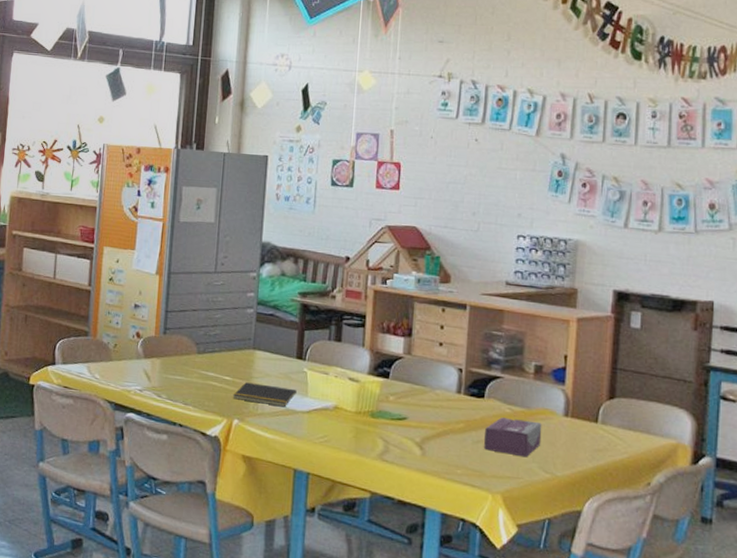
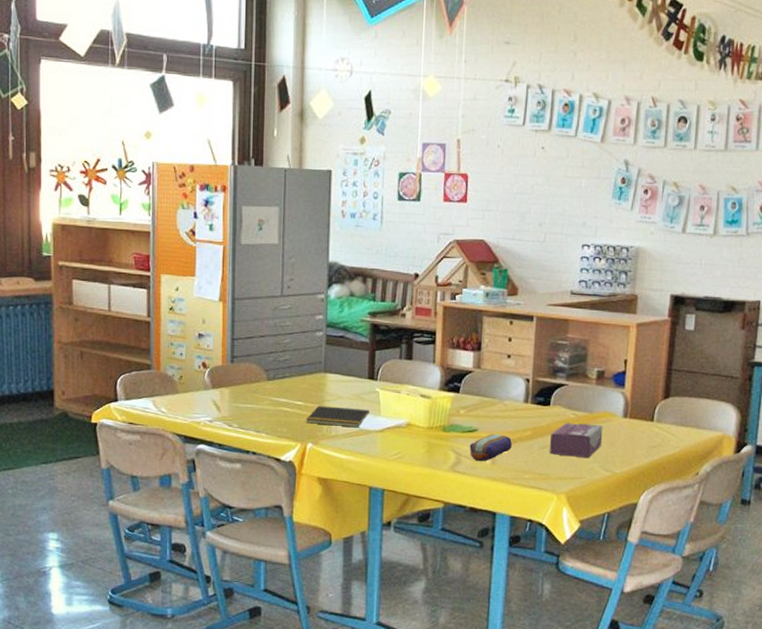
pencil case: none [398,423,443,451] -> present [469,433,512,461]

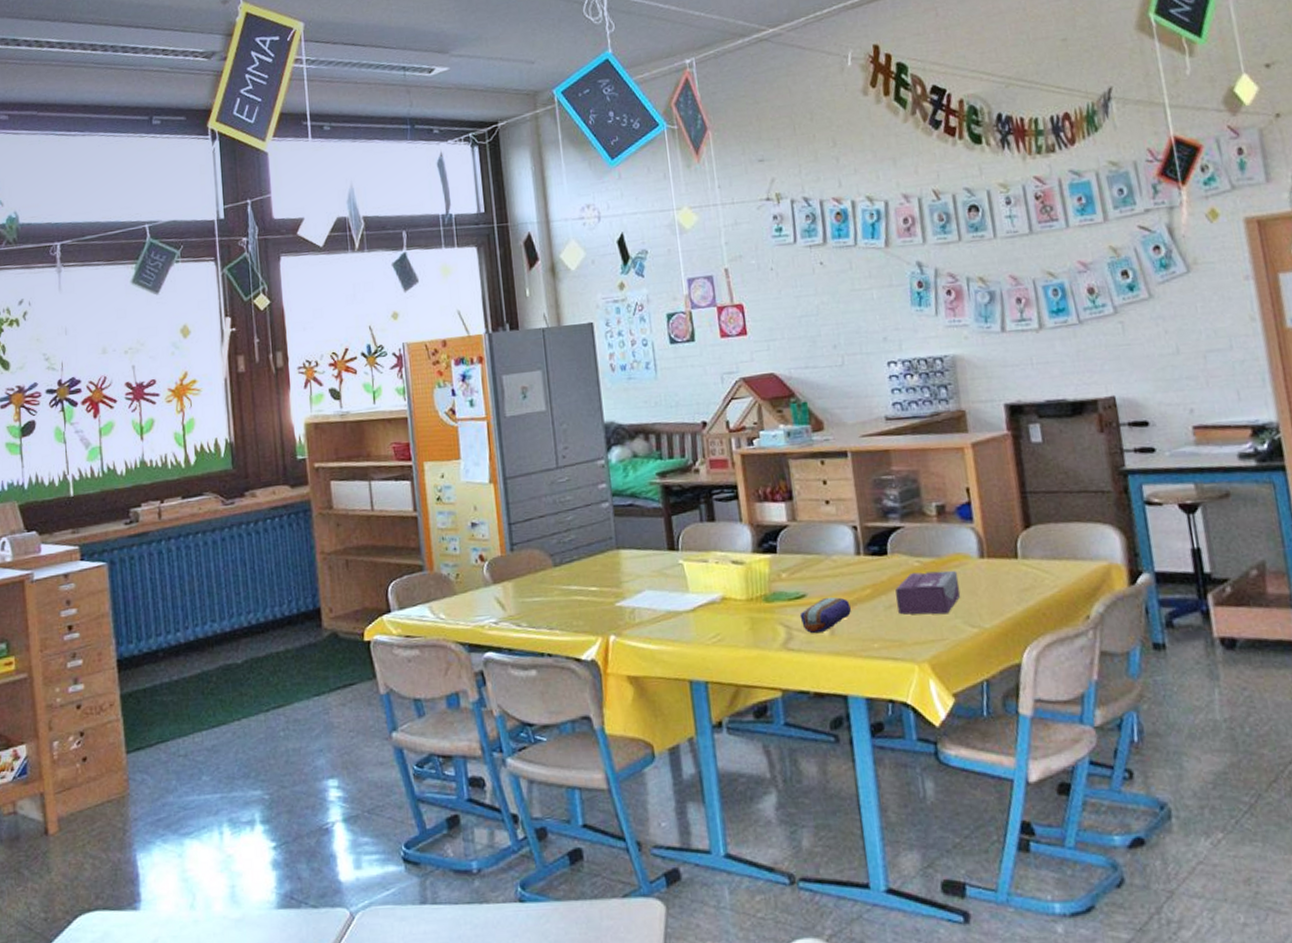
notepad: present [305,406,369,428] -> none [603,586,676,612]

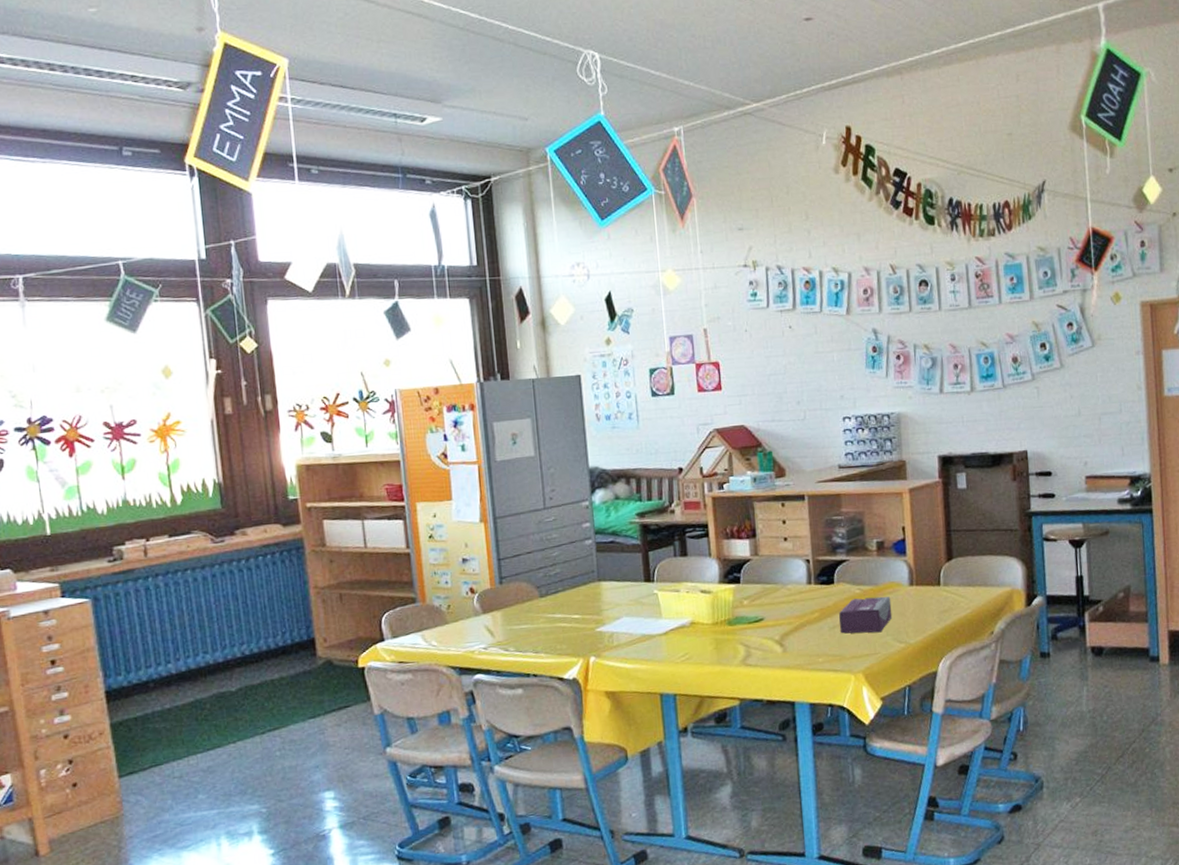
pencil case: present [799,597,851,633] -> none [757,620,801,651]

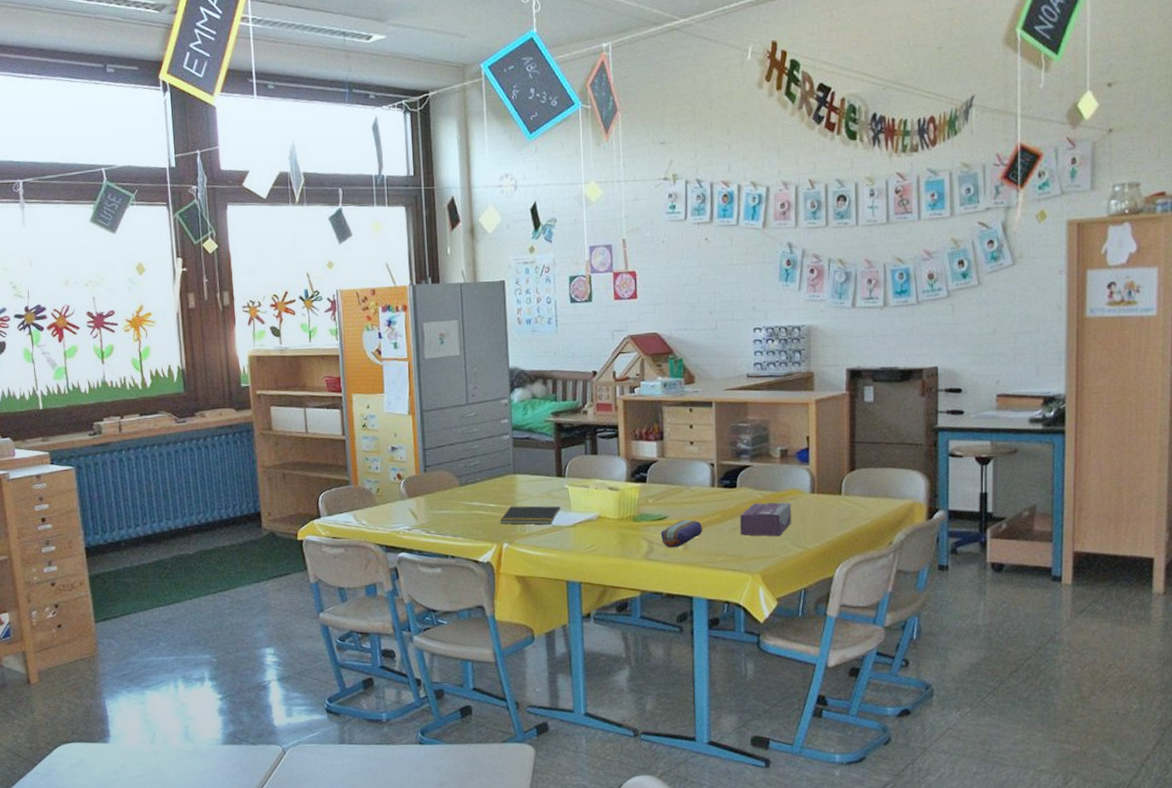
notepad: none [584,613,650,637] -> present [499,506,560,525]
pencil case: none [757,620,801,651] -> present [660,519,702,547]

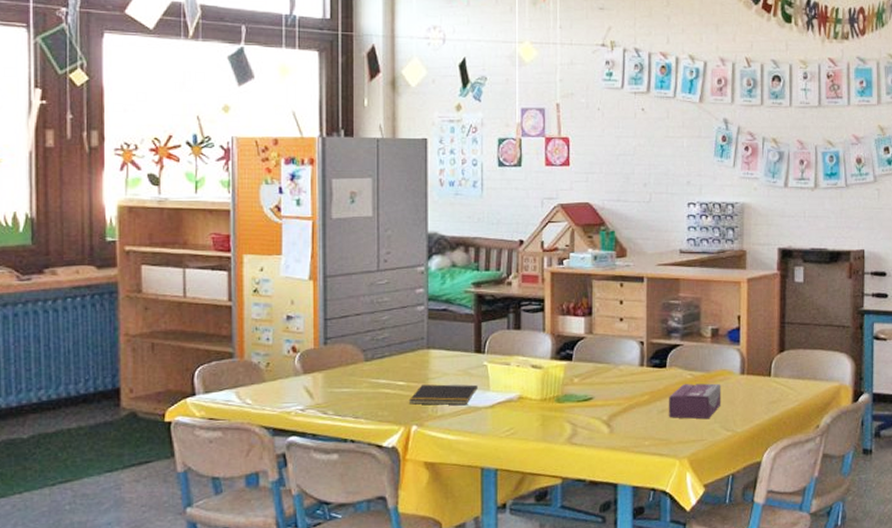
pencil case: present [660,519,702,547] -> none [585,400,629,430]

